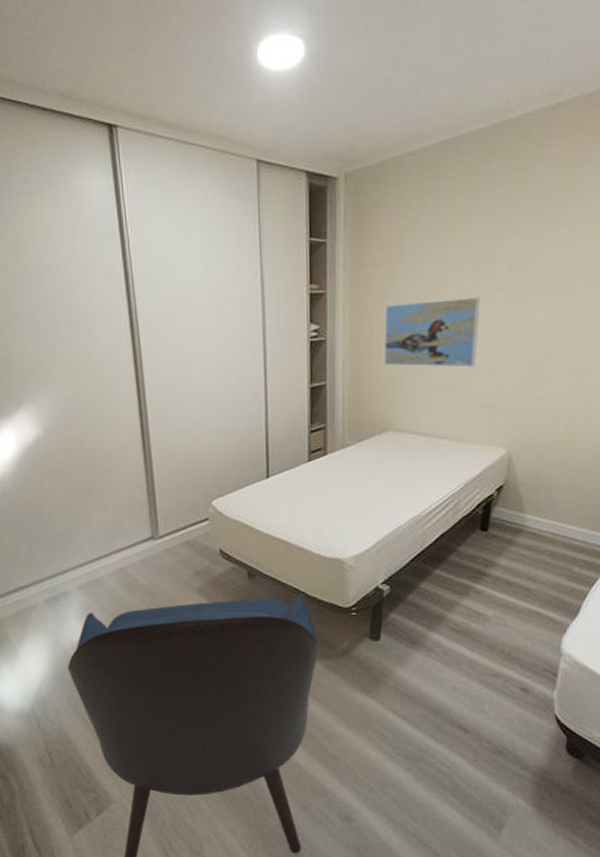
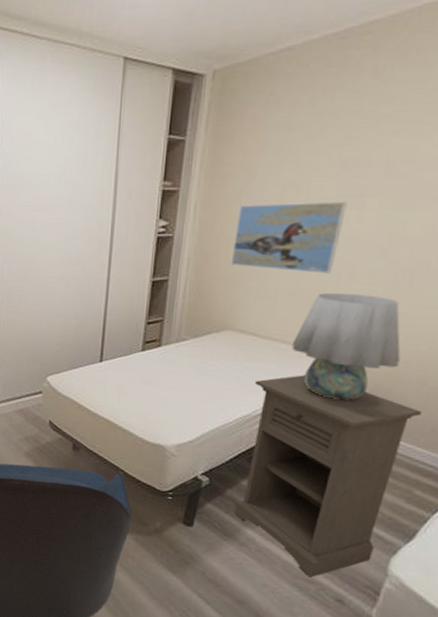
nightstand: none [417,468,568,672] -> present [234,375,421,578]
table lamp: none [449,384,544,489] -> present [291,292,401,400]

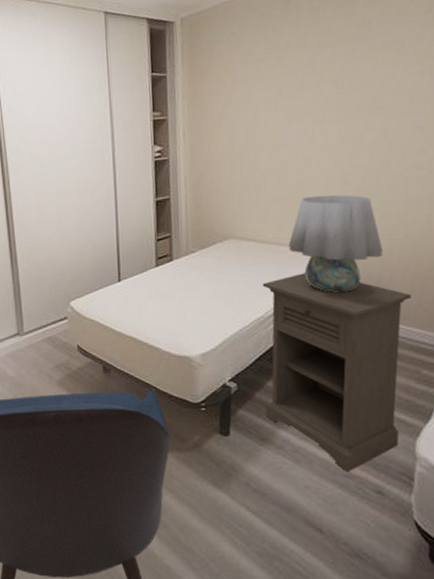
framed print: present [230,201,347,274] -> none [221,116,311,181]

